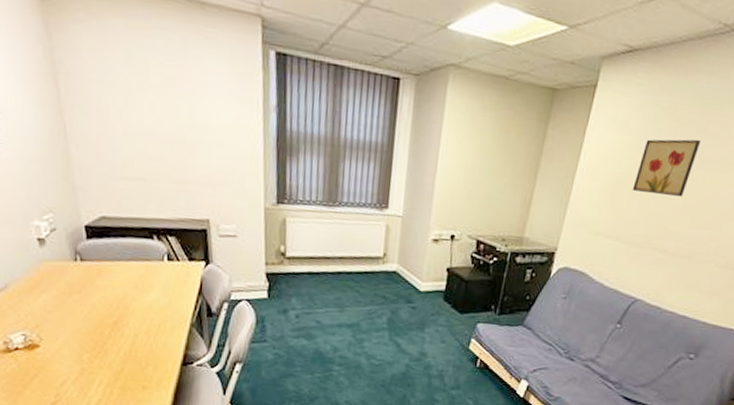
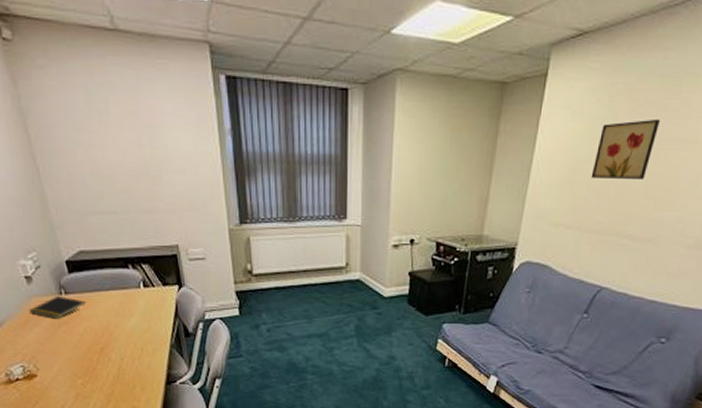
notepad: none [38,262,102,287] -> present [29,296,86,319]

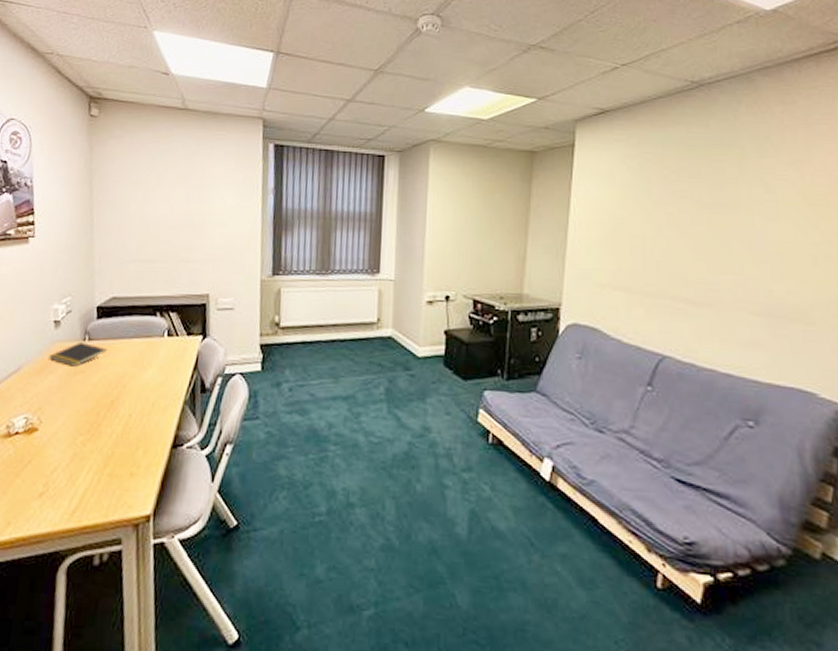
wall art: present [591,118,660,179] -> none [632,184,696,242]

